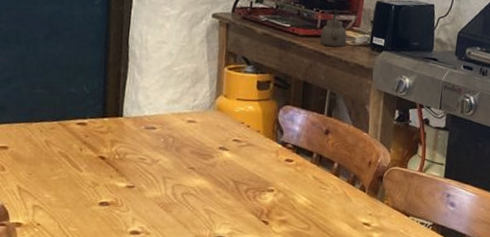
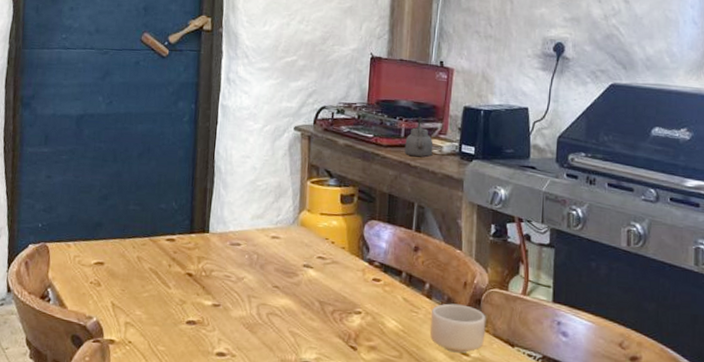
mug: none [336,180,387,224] -> present [430,303,486,353]

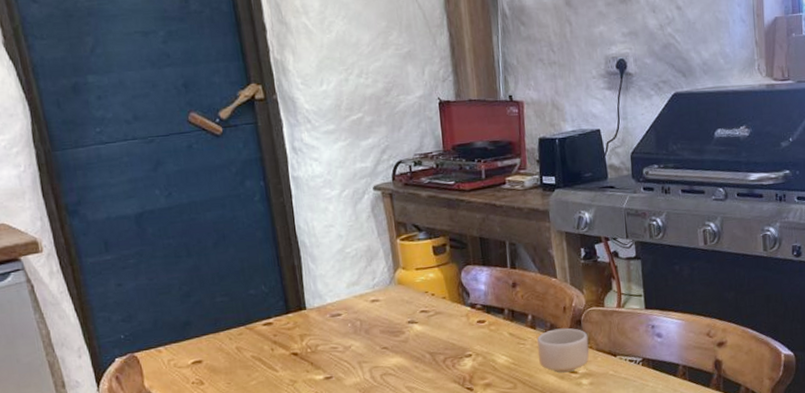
kettle: present [404,117,433,157] -> none [487,155,516,197]

